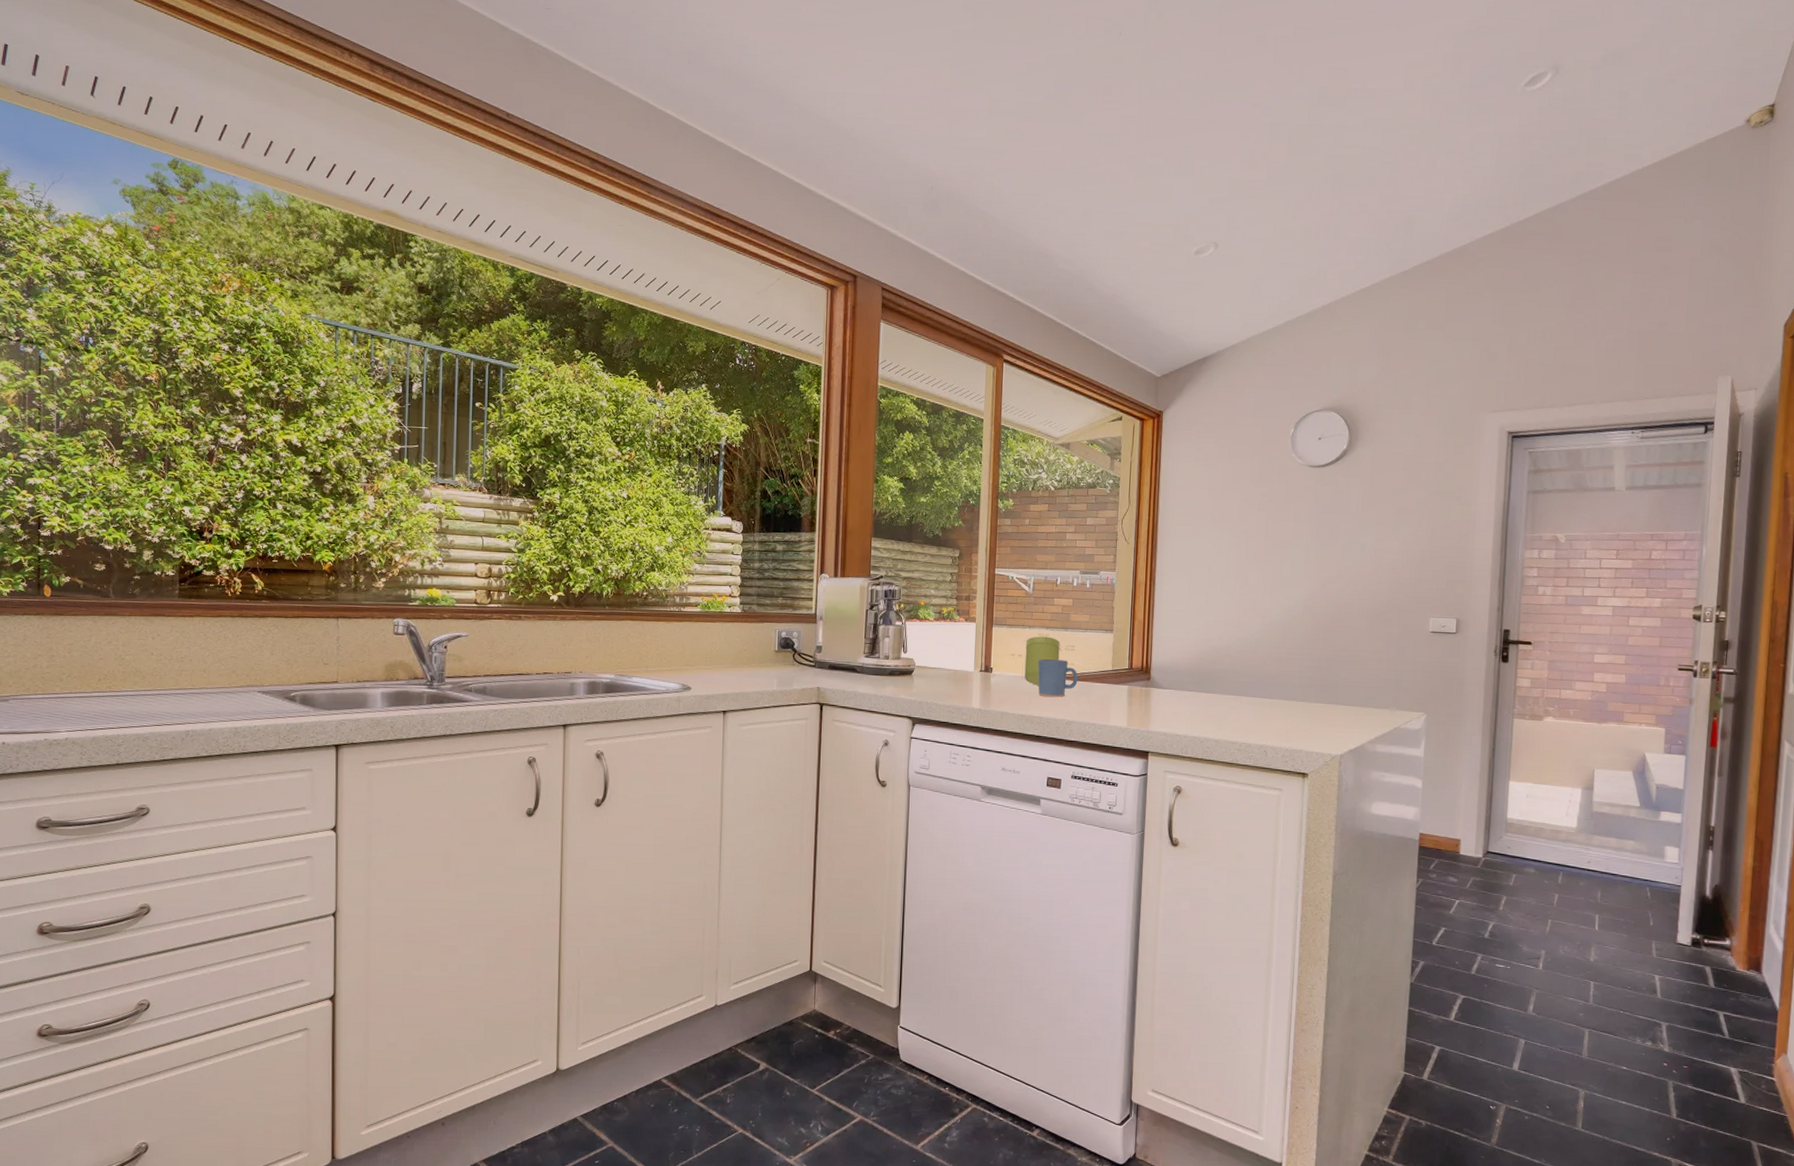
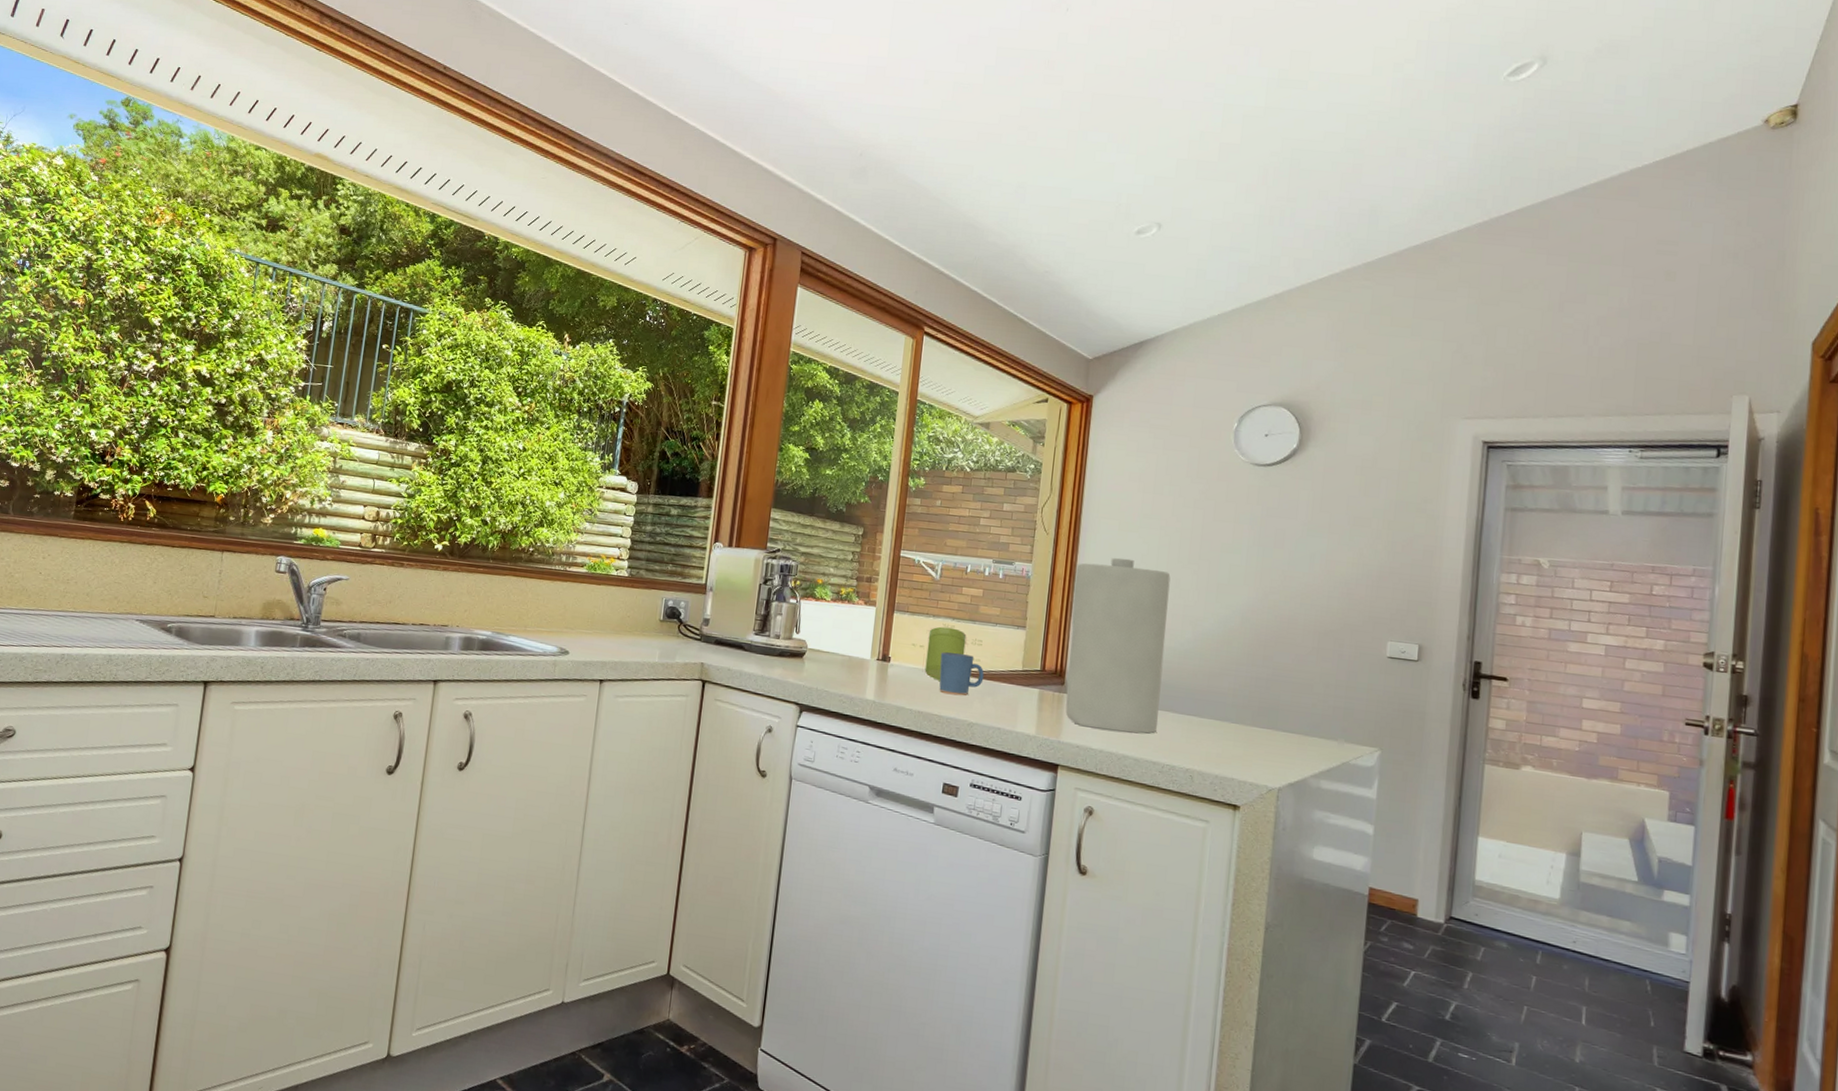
paper towel holder: none [1152,560,1240,718] -> present [1065,557,1171,734]

